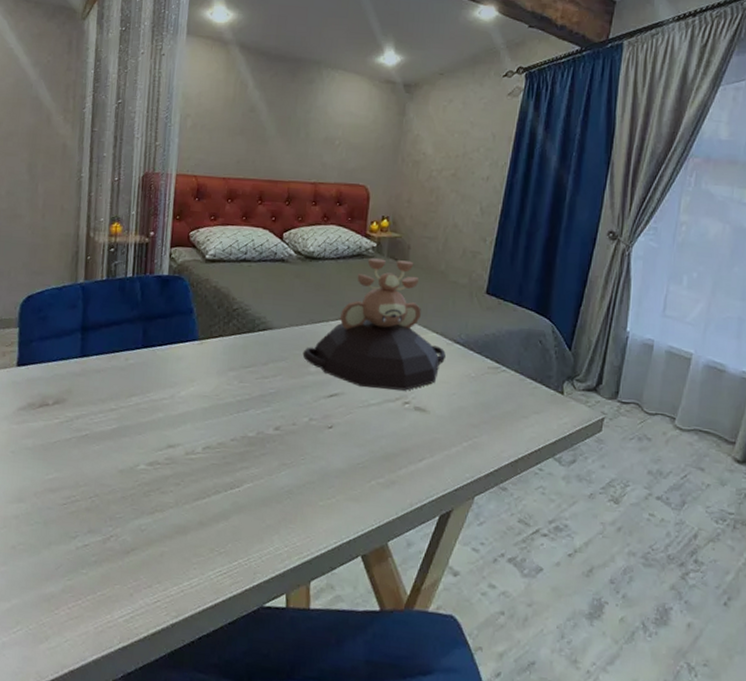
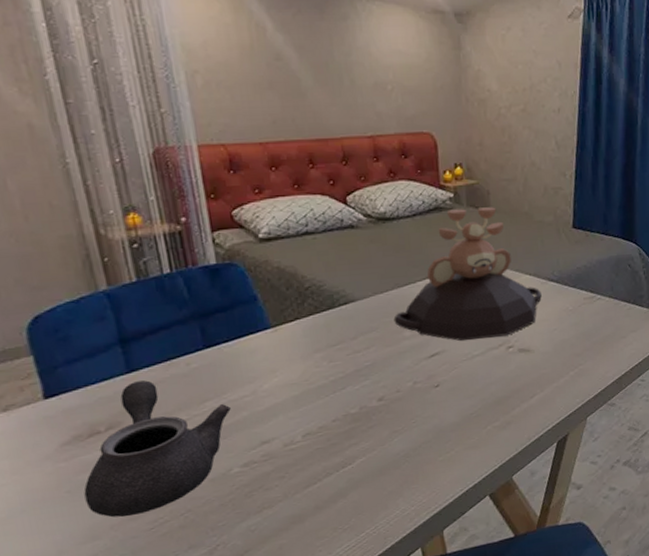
teapot: none [22,366,151,488] -> present [84,380,231,518]

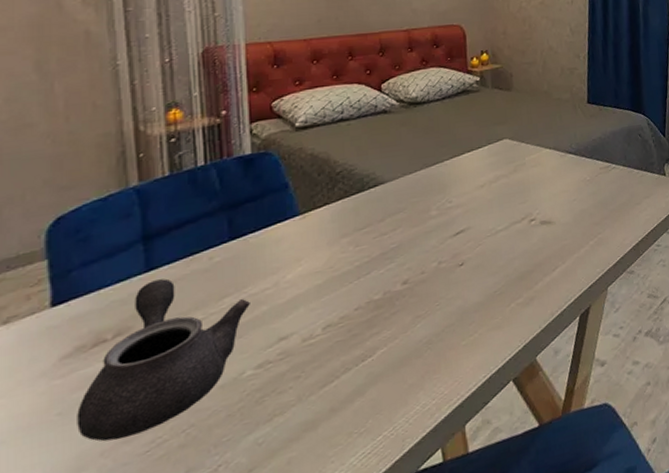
decorative bowl: present [393,207,542,342] -> none [421,88,561,218]

